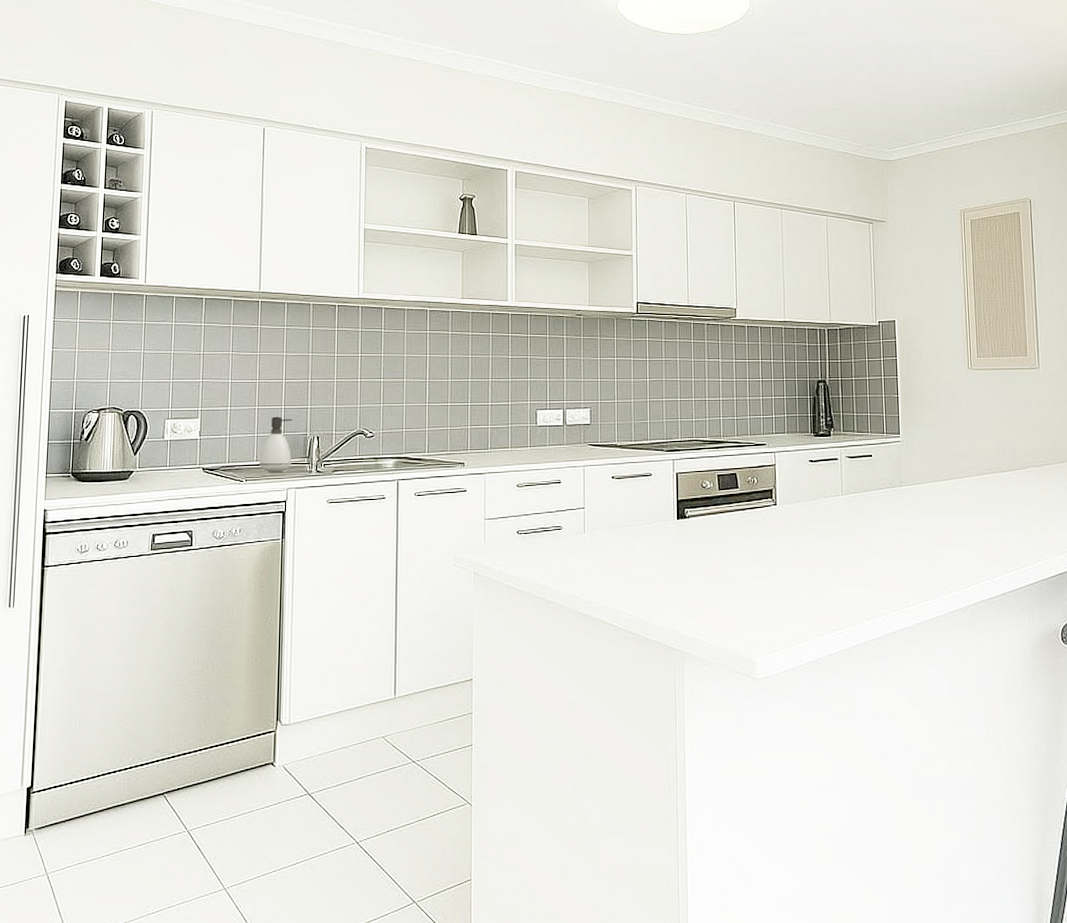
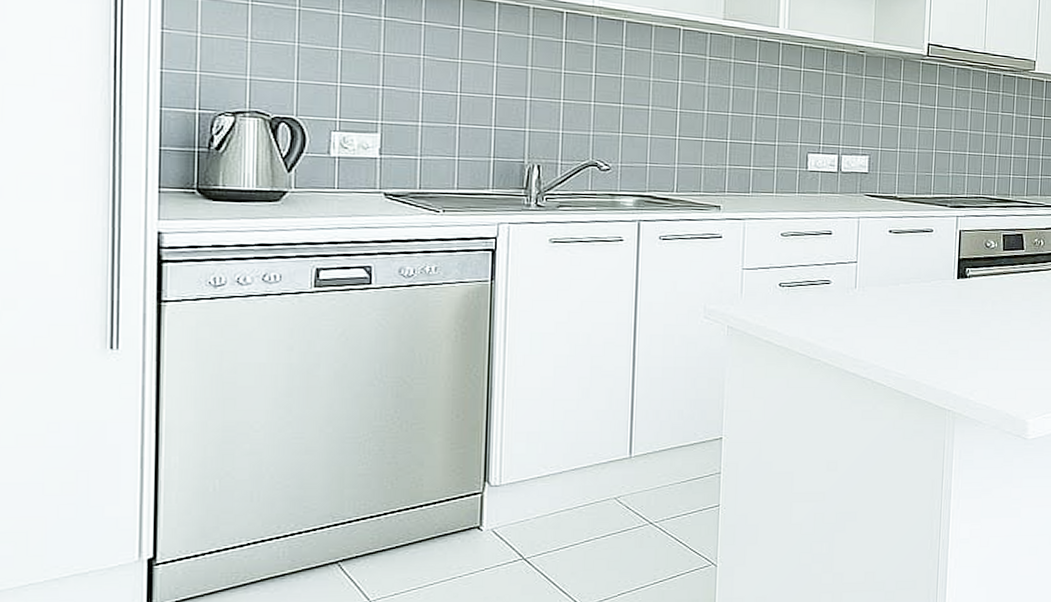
soap dispenser: present [259,416,292,473] -> none [461,138,505,205]

